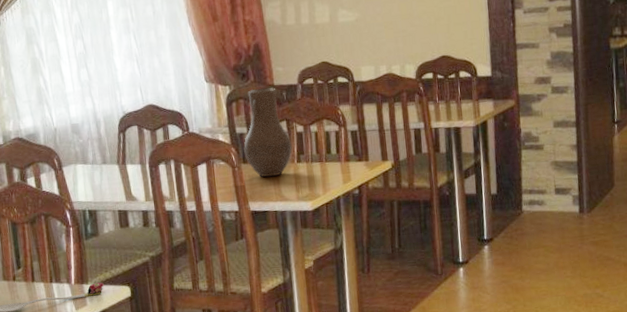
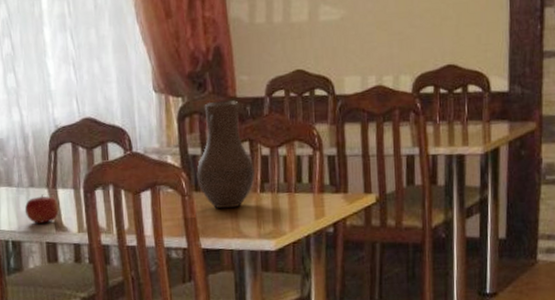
fruit: none [99,170,129,195] -> present [24,194,59,224]

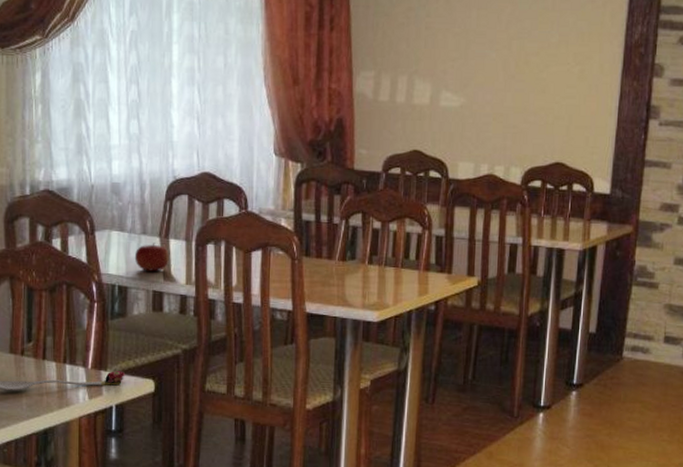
vase: present [197,100,255,209] -> none [308,170,365,277]

